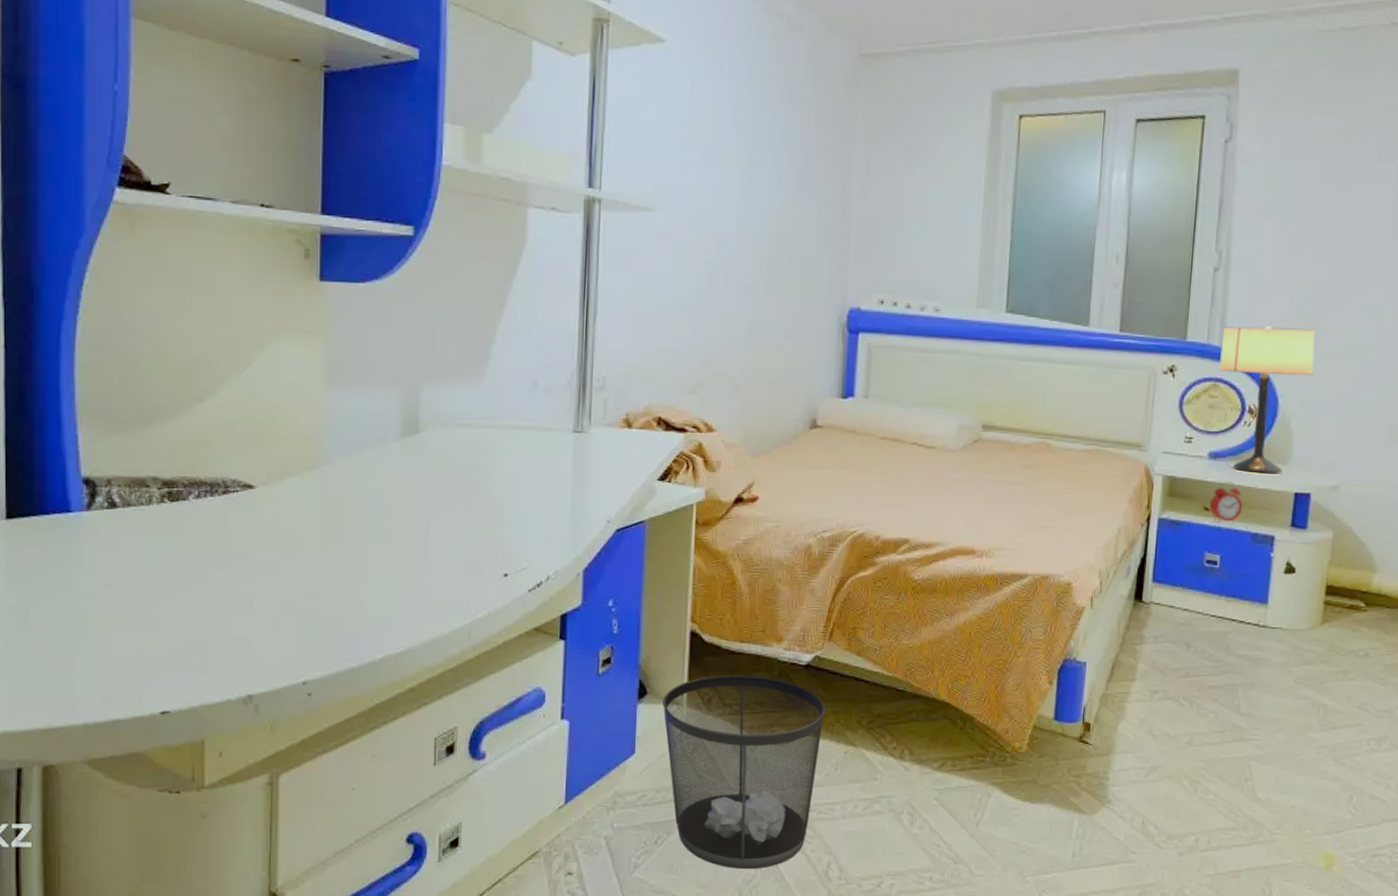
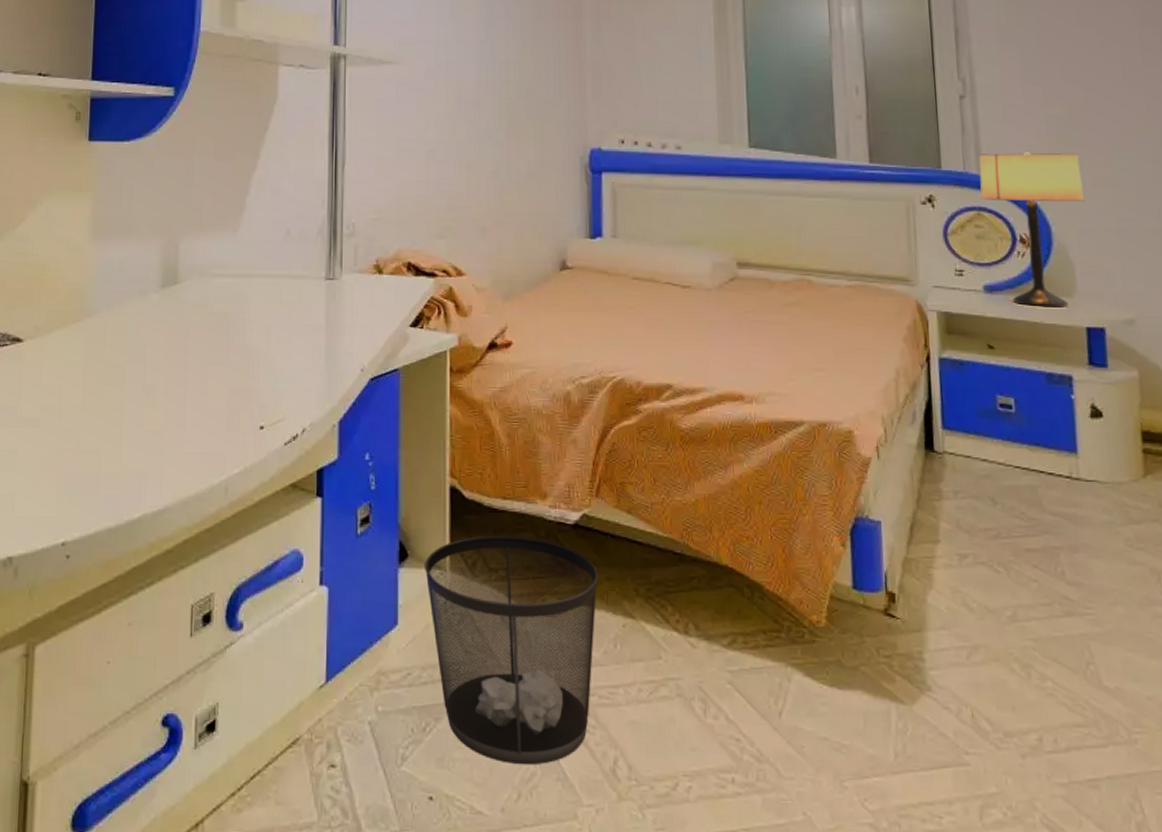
alarm clock: present [1209,481,1243,523] -> none [992,316,1031,362]

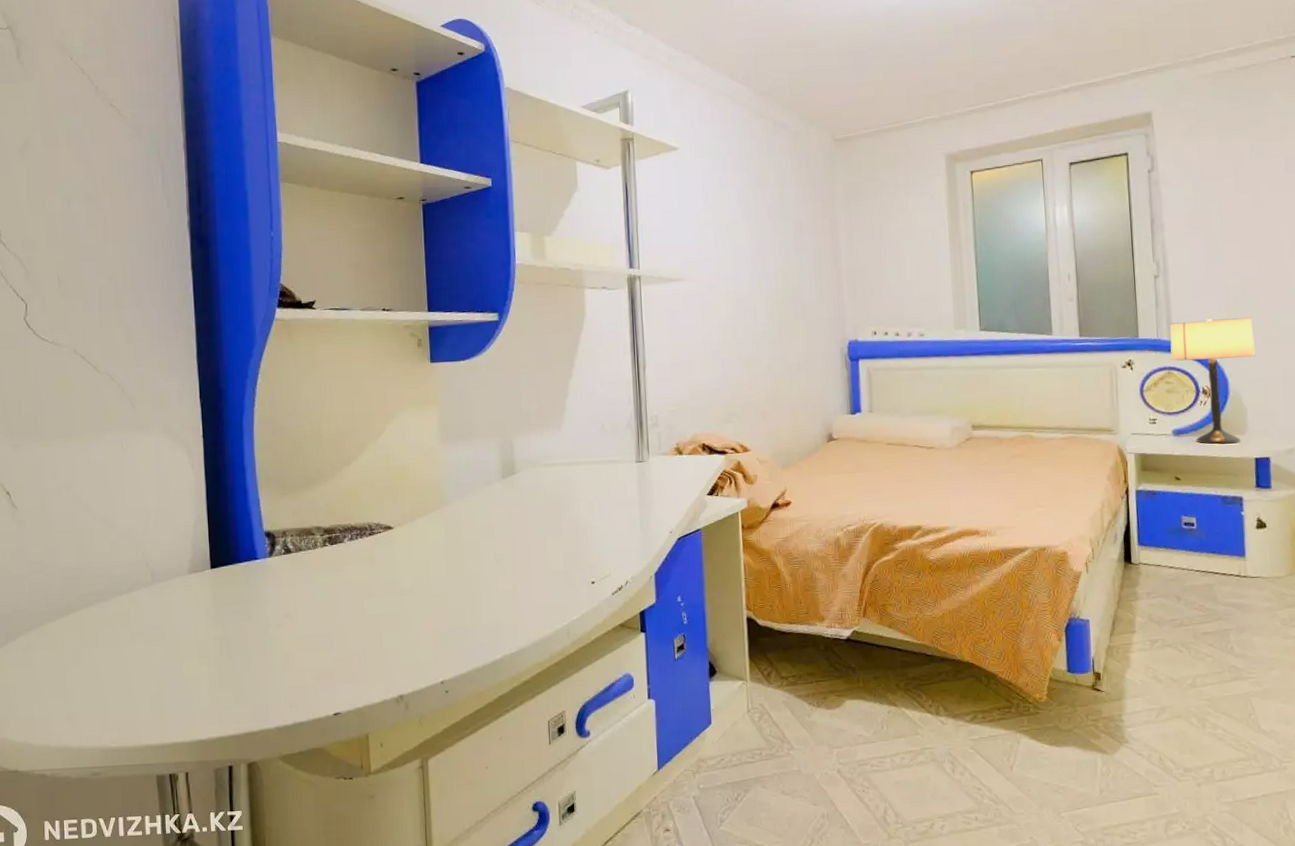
waste bin: present [425,535,598,765] -> none [730,651,867,819]

